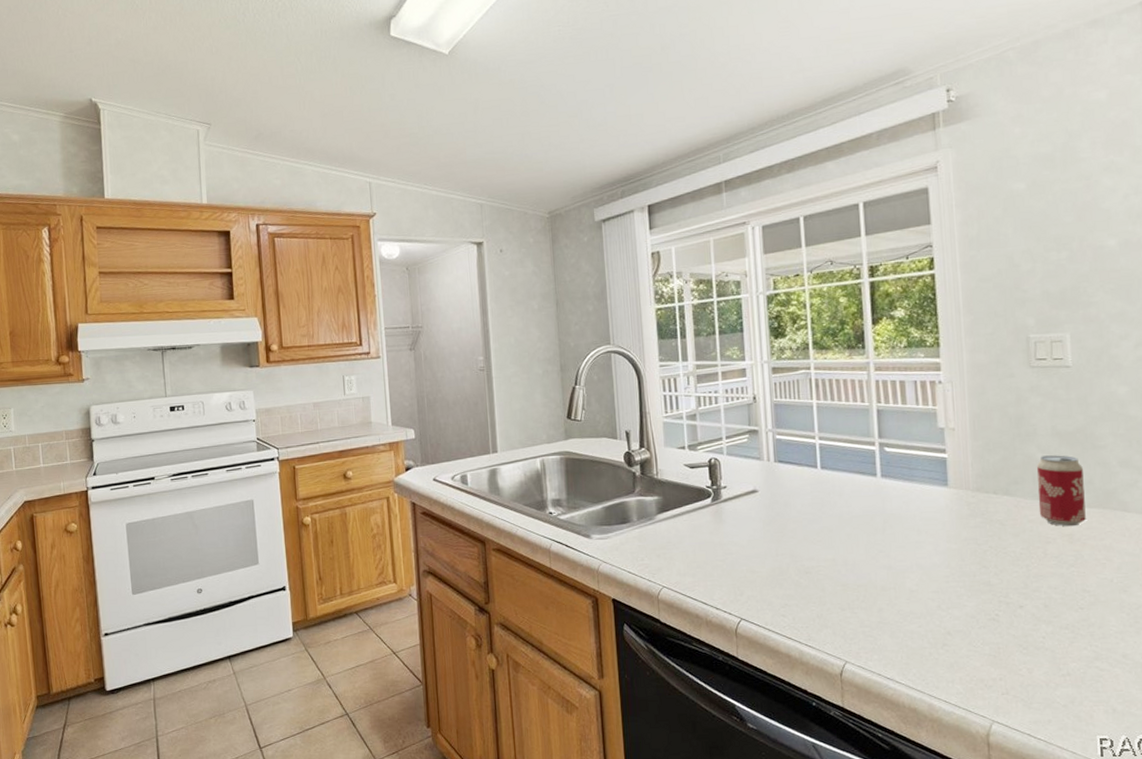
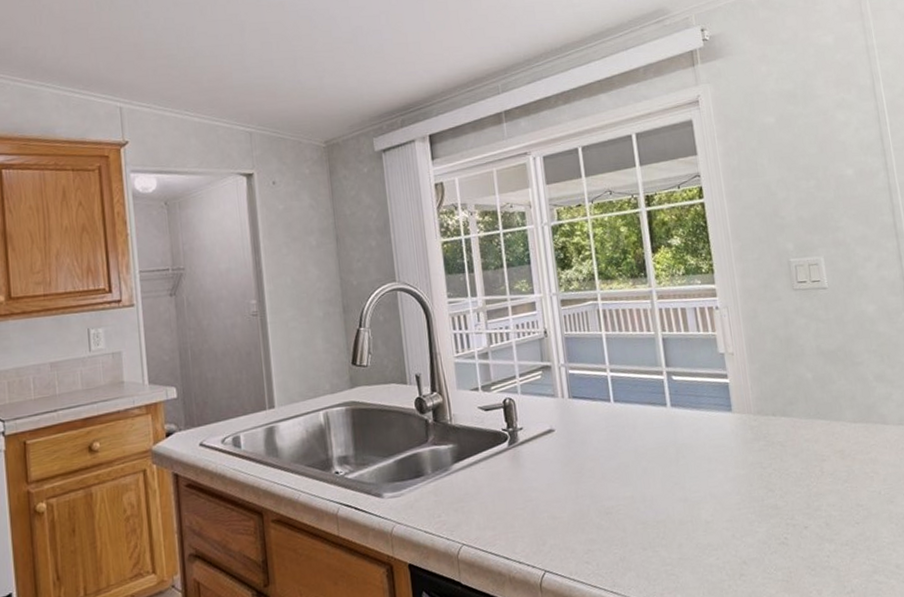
beverage can: present [1037,455,1086,527] -> none [807,373,853,443]

